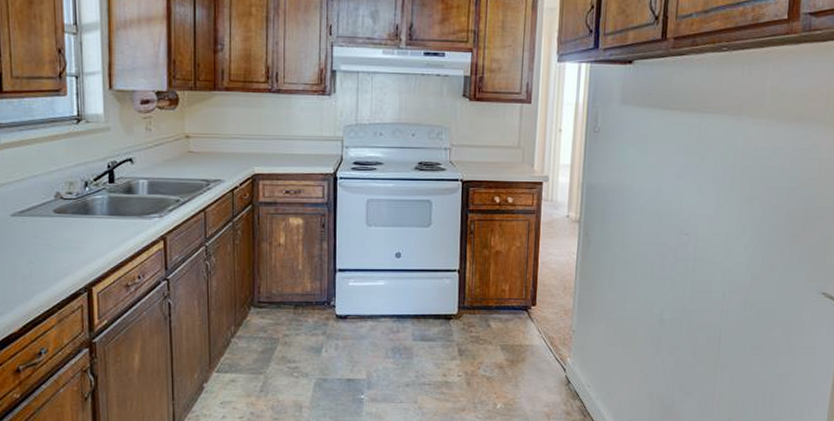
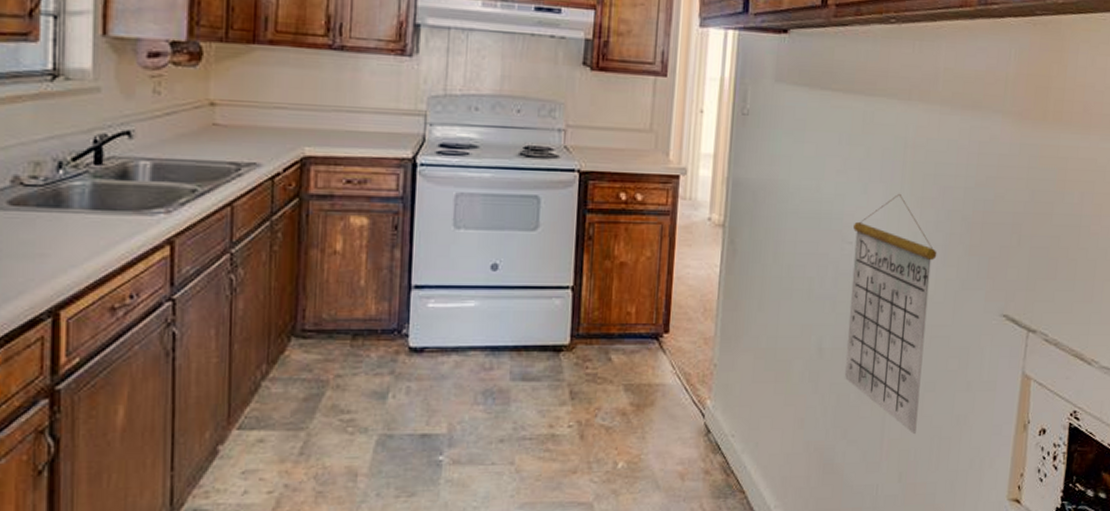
calendar: none [681,193,763,388] -> present [844,193,937,434]

